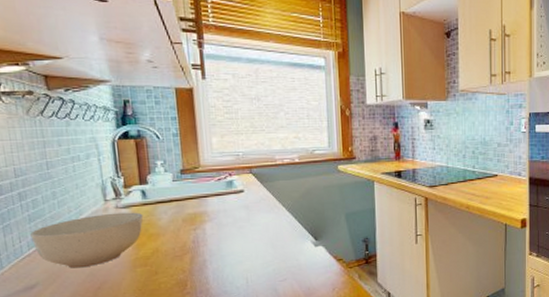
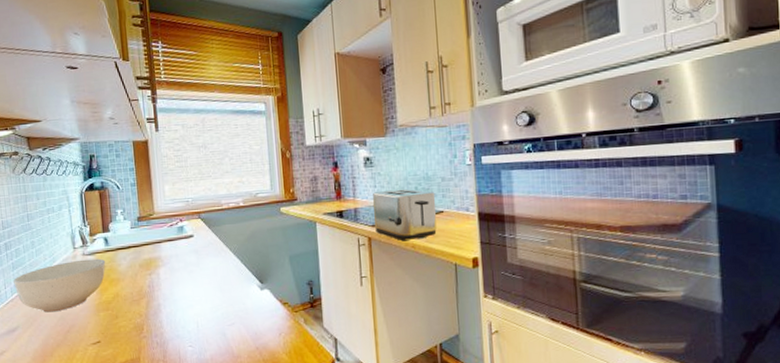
toaster: none [431,152,491,202] -> present [373,188,437,241]

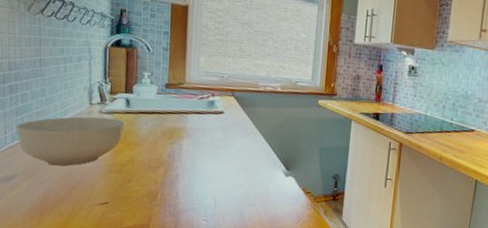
toaster: present [373,188,437,241] -> none [407,100,470,152]

